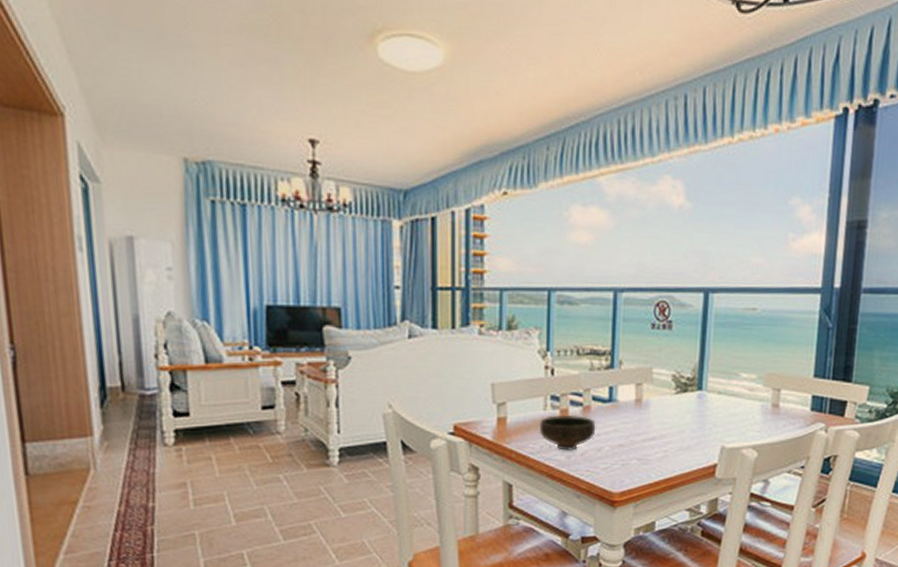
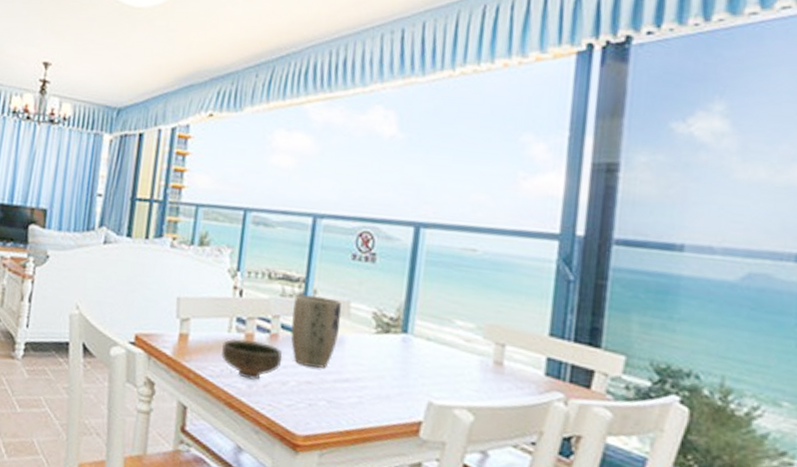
plant pot: none [602,365,646,431] -> present [290,294,342,368]

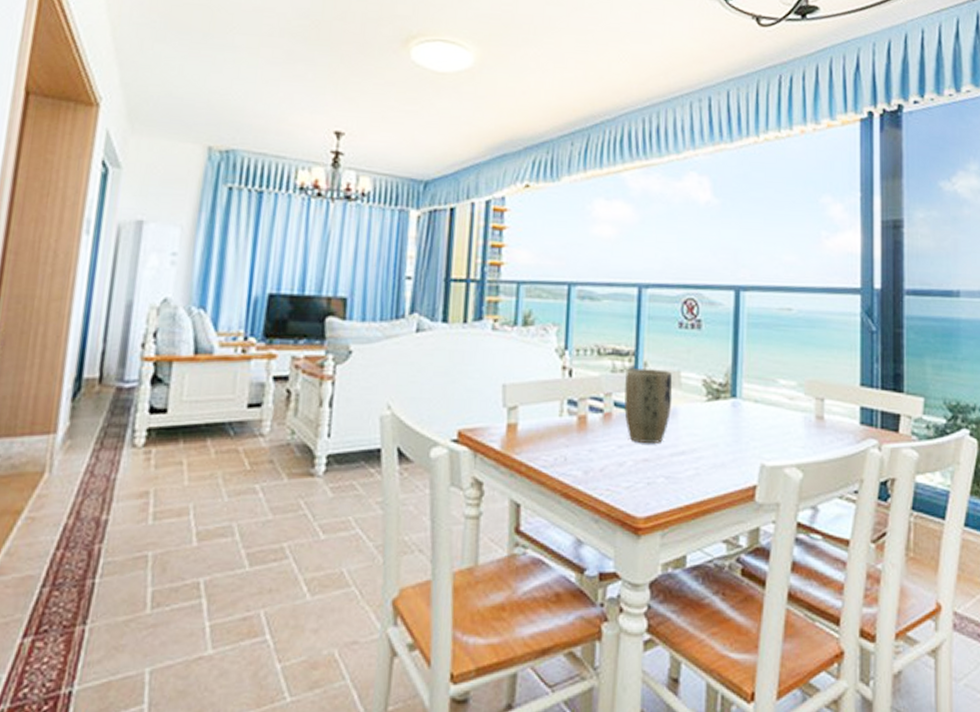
bowl: present [220,338,283,380] -> none [553,422,618,465]

